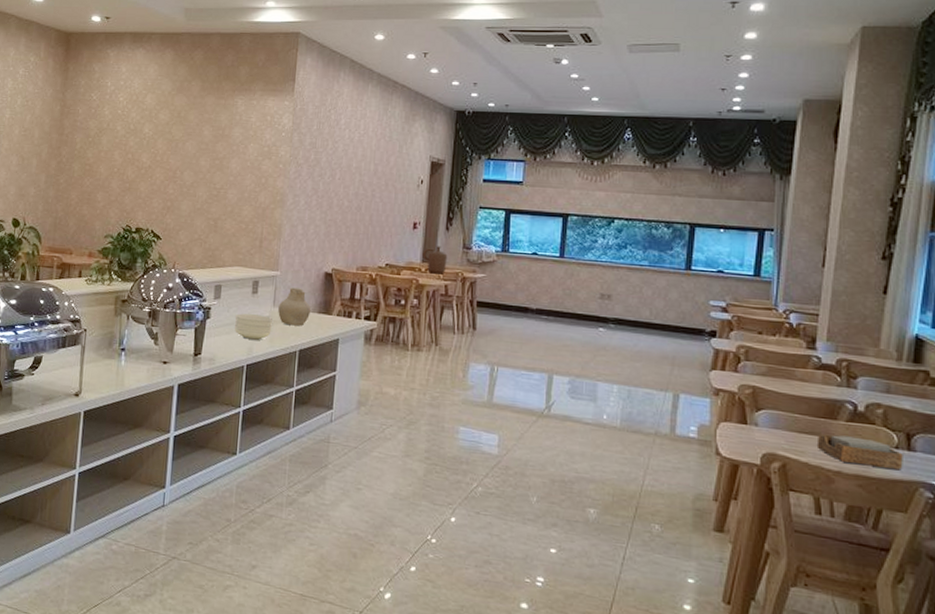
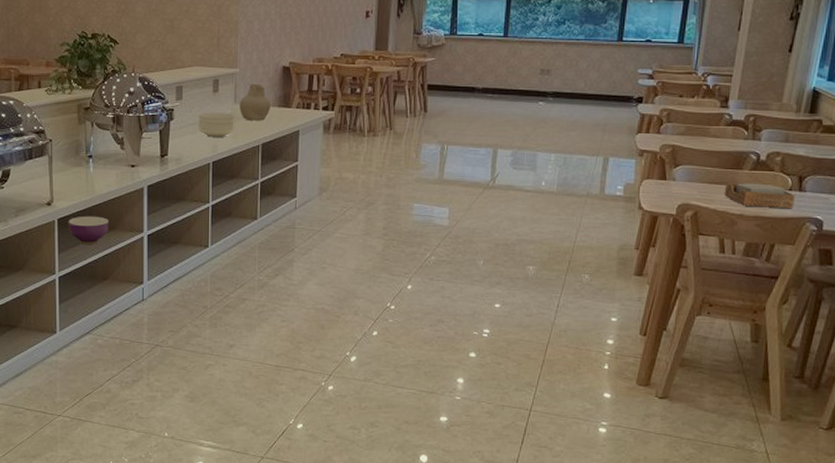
bowl: none [93,410,136,441] -> present [68,216,110,244]
water jug: present [422,246,448,274] -> none [376,33,399,61]

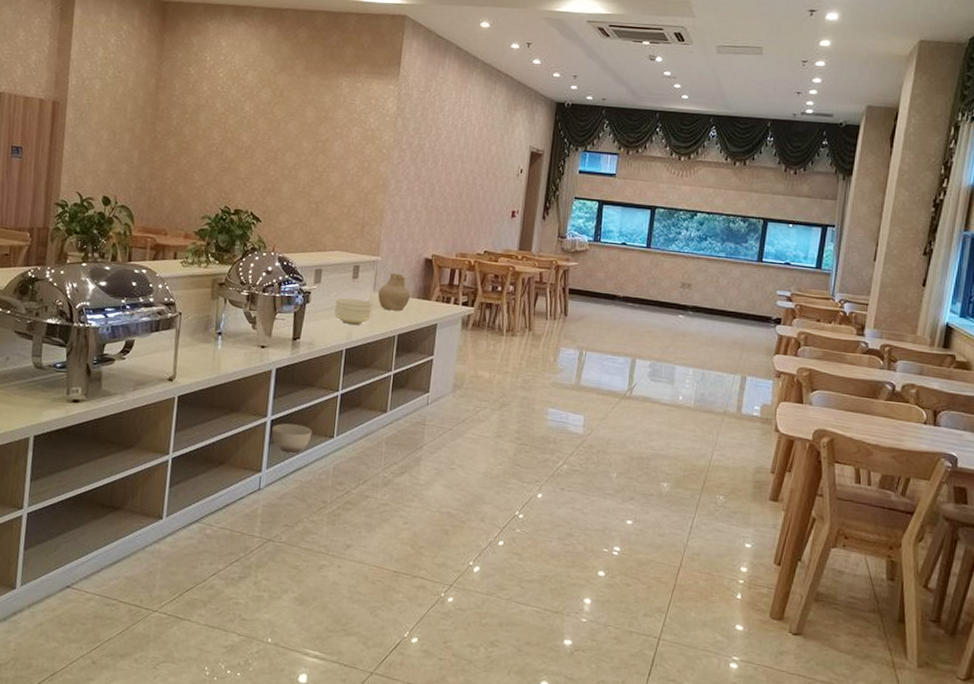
bowl: present [68,216,110,244] -> none [188,395,233,426]
bowl: none [149,236,188,264] -> present [271,422,312,453]
napkin holder: present [724,183,795,209] -> none [860,411,930,443]

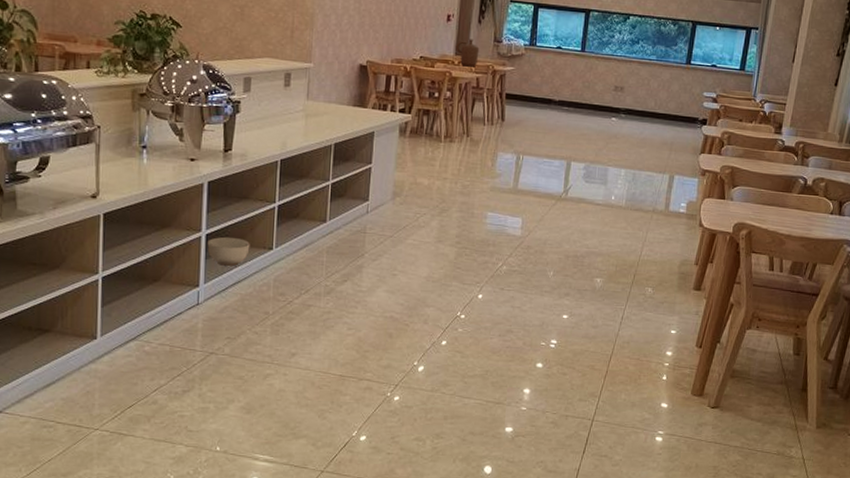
bowl: present [334,298,372,325] -> none [266,107,306,134]
ceramic pitcher: present [378,272,410,311] -> none [312,80,345,120]
water jug: none [519,234,543,262] -> present [456,39,480,67]

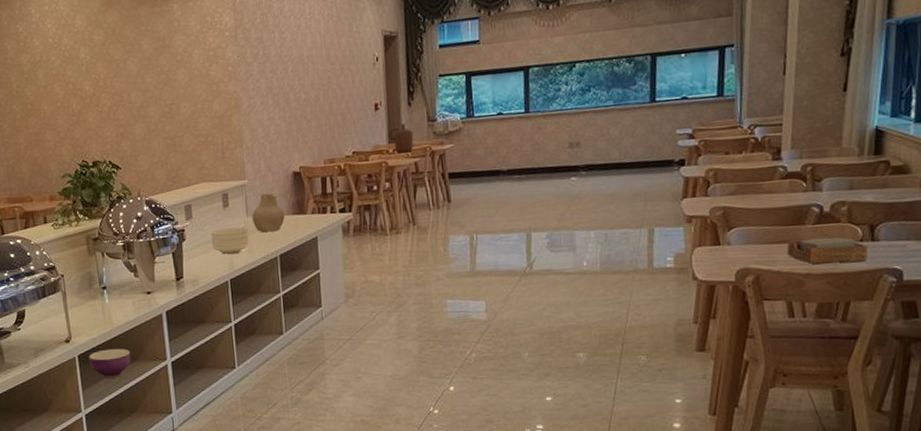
bowl: none [115,211,164,243] -> present [89,348,132,379]
bowl: present [207,236,250,266] -> none [173,361,214,390]
bowl: none [266,107,306,134] -> present [210,227,249,254]
ceramic pitcher: none [312,80,345,120] -> present [252,192,285,233]
napkin holder: none [775,204,835,232] -> present [786,237,868,264]

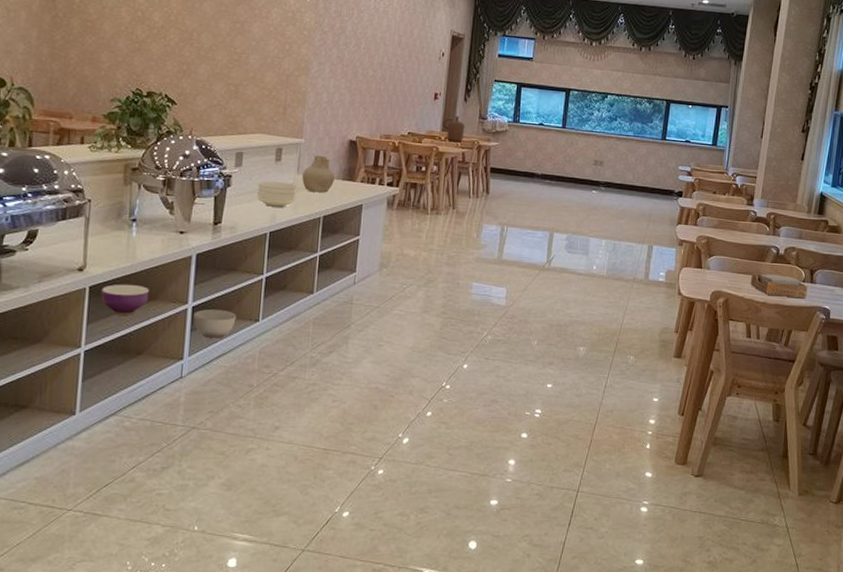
bowl: none [173,361,214,390] -> present [193,308,237,338]

